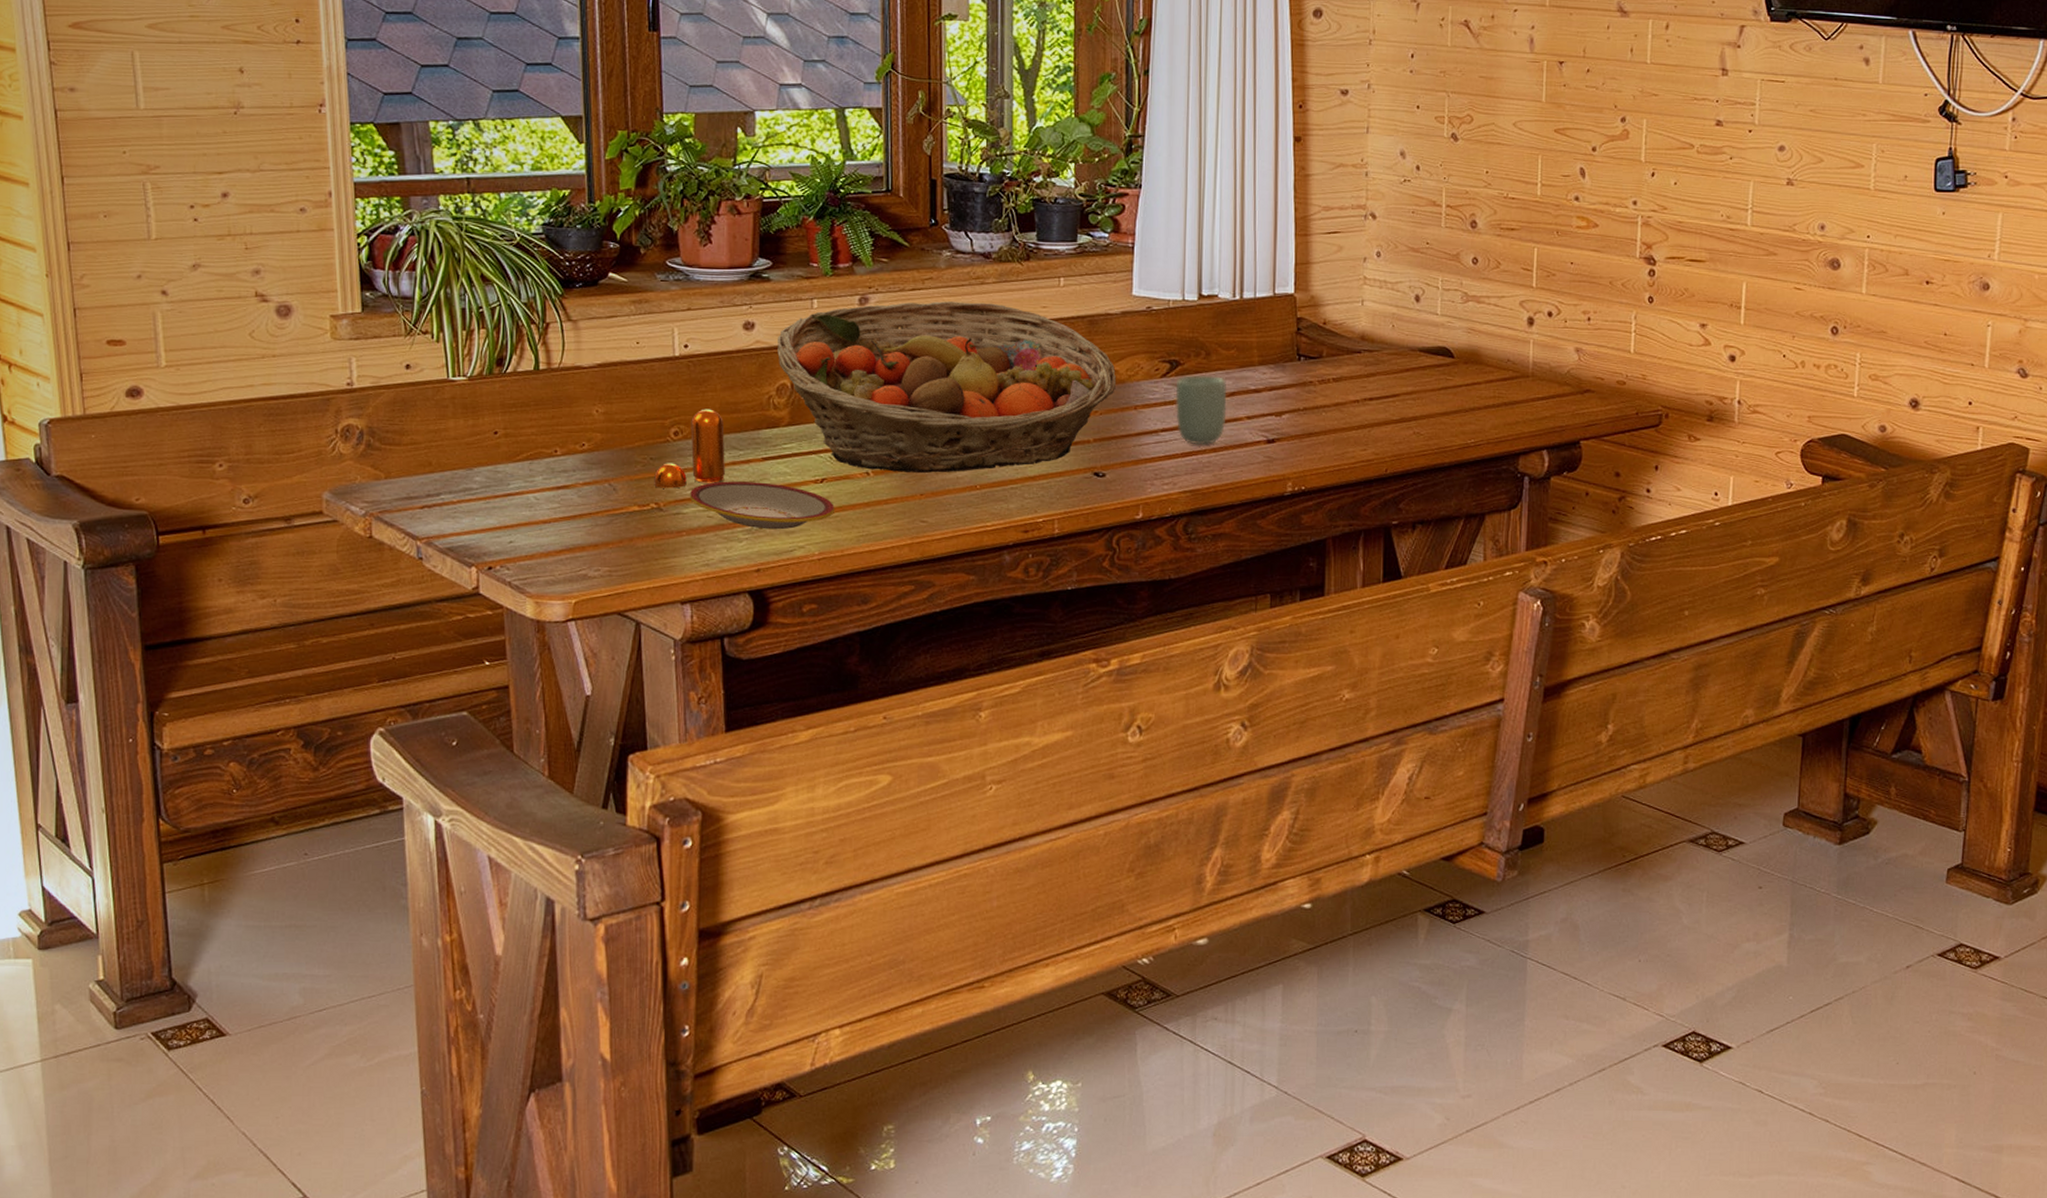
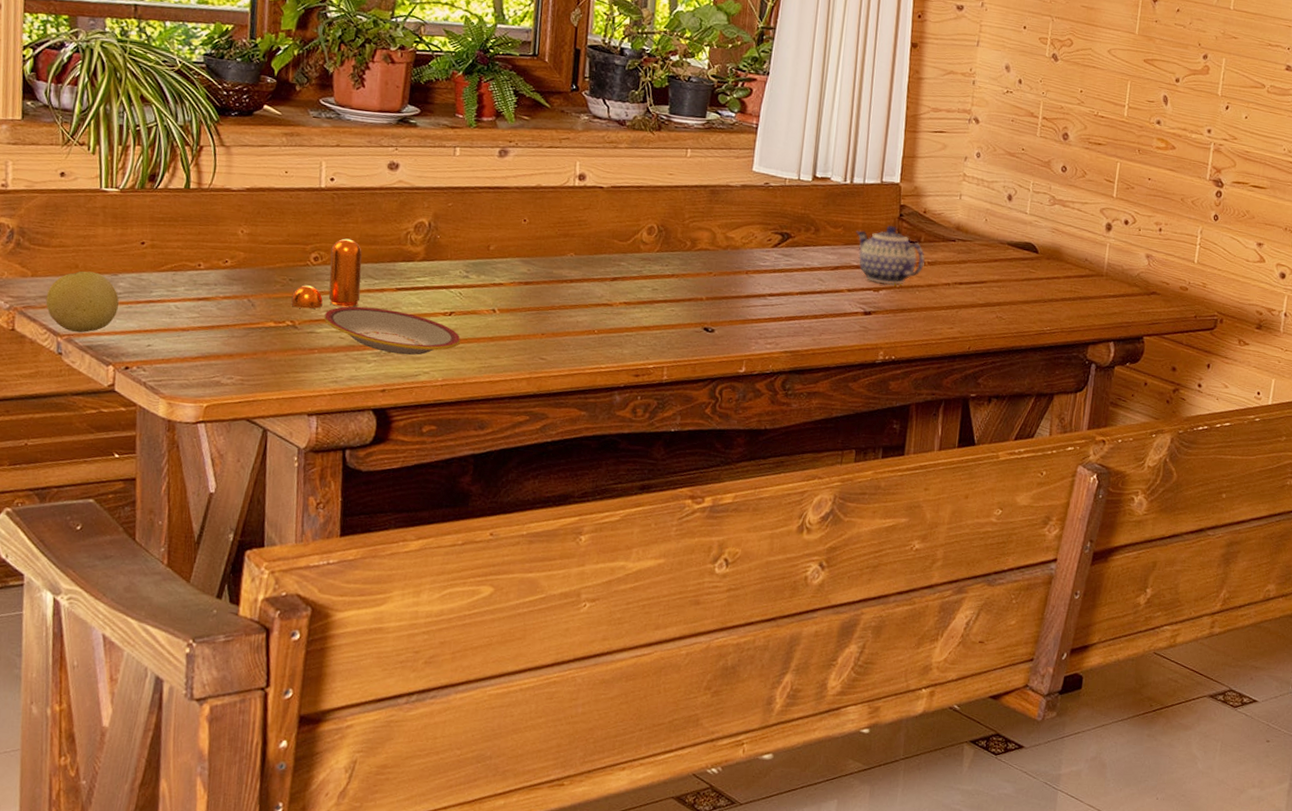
apple: none [401,468,476,535] -> present [45,271,119,333]
fruit basket: present [777,301,1117,473] -> none [418,157,732,317]
cup: present [1175,375,1227,445] -> none [783,248,833,312]
teapot: none [1250,341,1329,408] -> present [855,225,925,285]

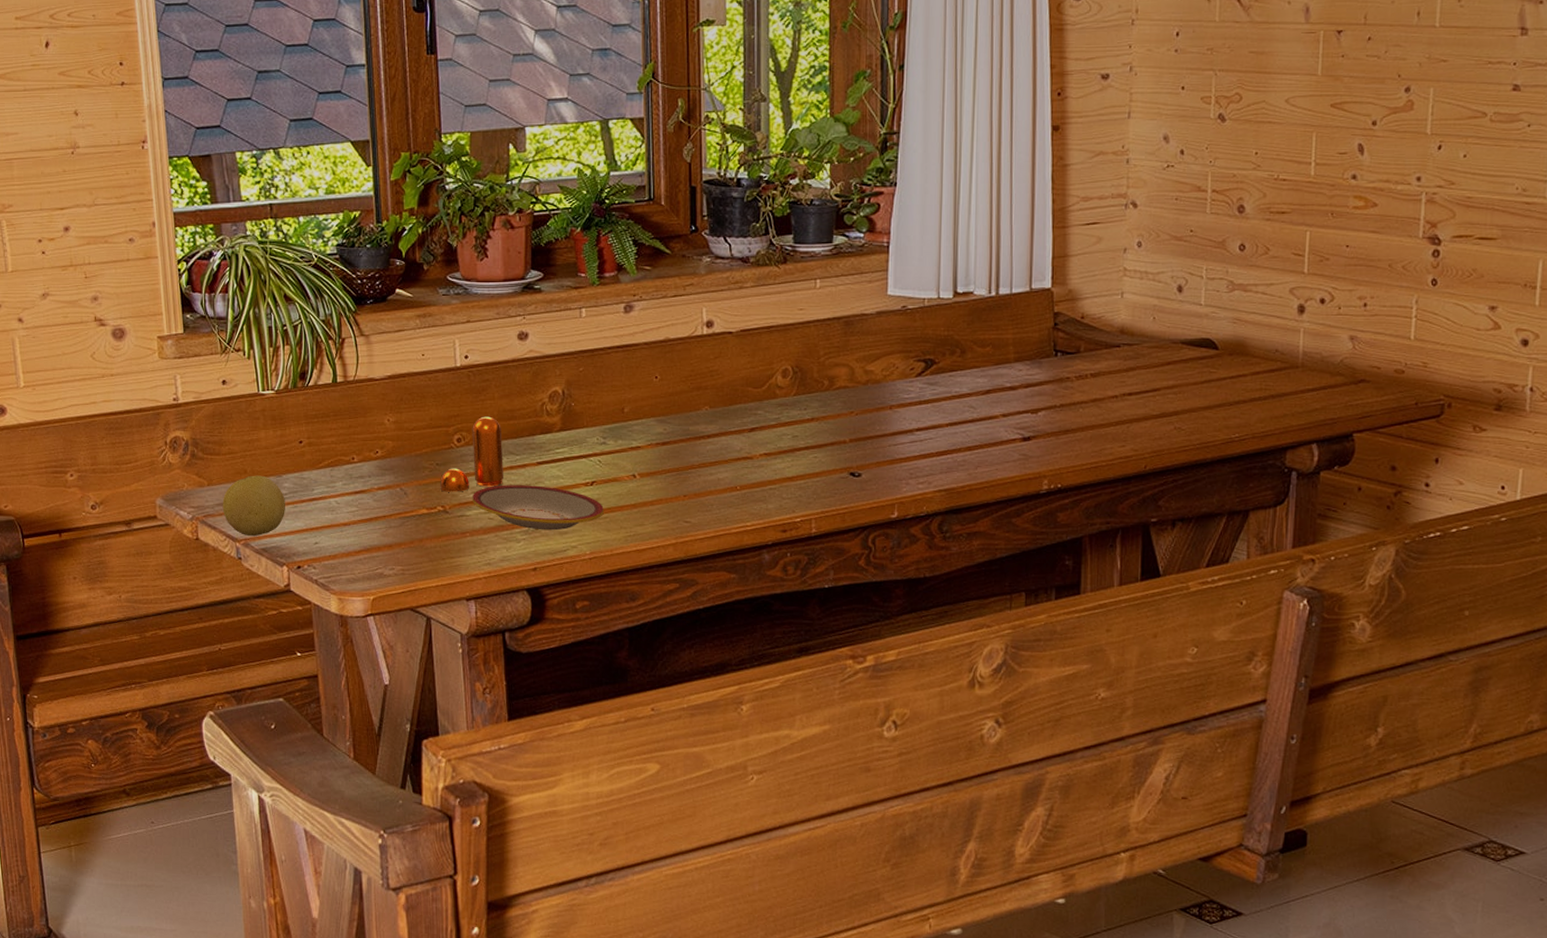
teapot: present [855,225,925,285] -> none [1006,336,1087,404]

